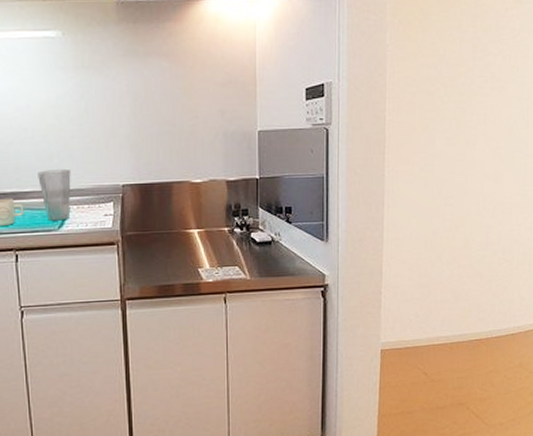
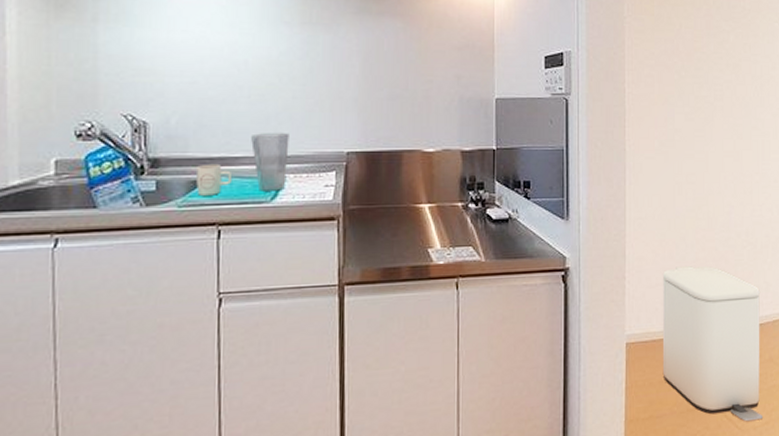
pedal bin: none [414,282,513,419] -> present [662,266,764,422]

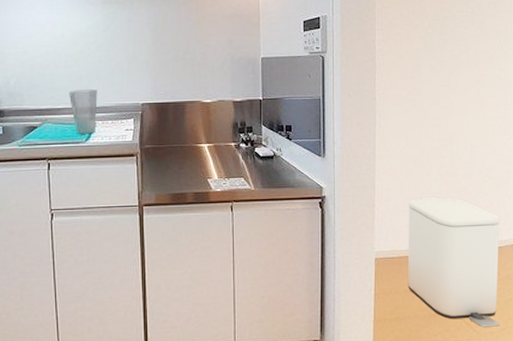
mug: present [196,163,233,196] -> none [31,113,57,138]

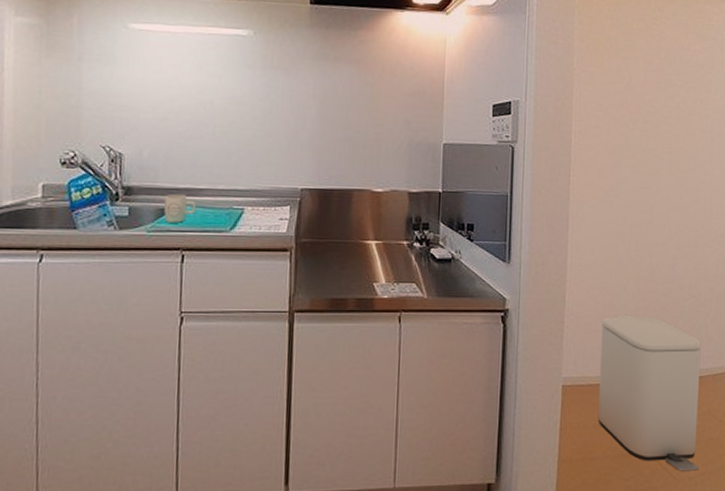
mug: none [31,113,57,138] -> present [164,193,197,223]
cup: present [69,88,98,134] -> none [214,167,249,222]

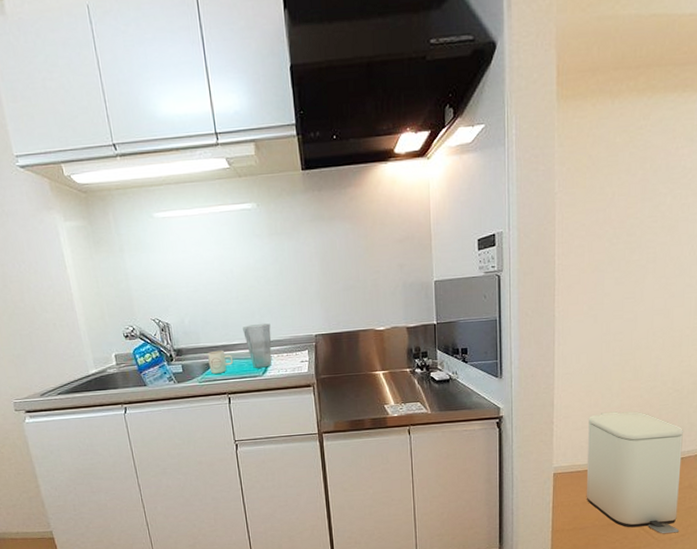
cup: none [214,167,249,222] -> present [243,323,272,368]

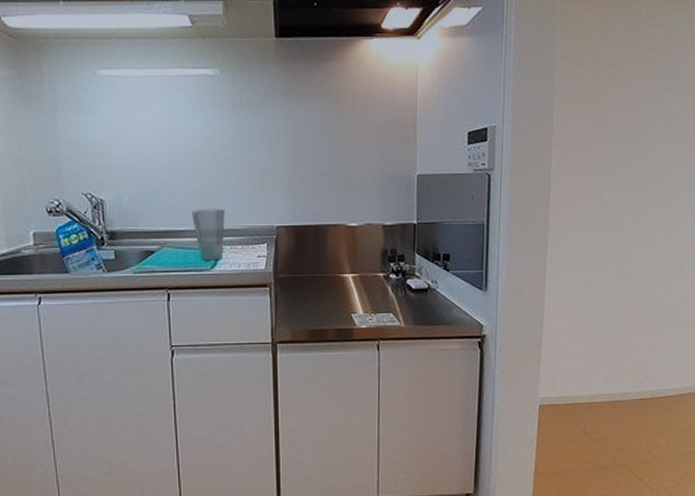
mug: present [208,350,234,374] -> none [147,236,178,264]
pedal bin: present [586,411,683,534] -> none [574,337,683,482]

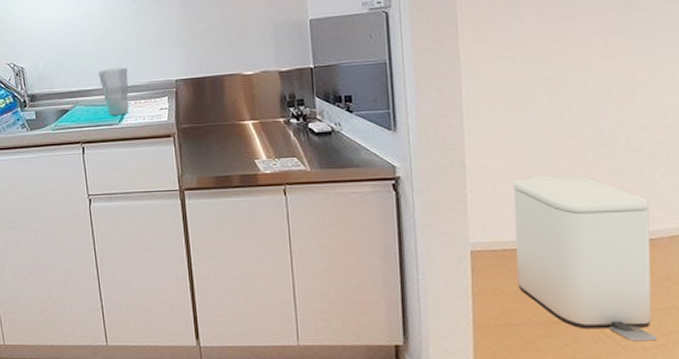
pedal bin: none [574,337,683,482] -> present [513,175,658,341]

